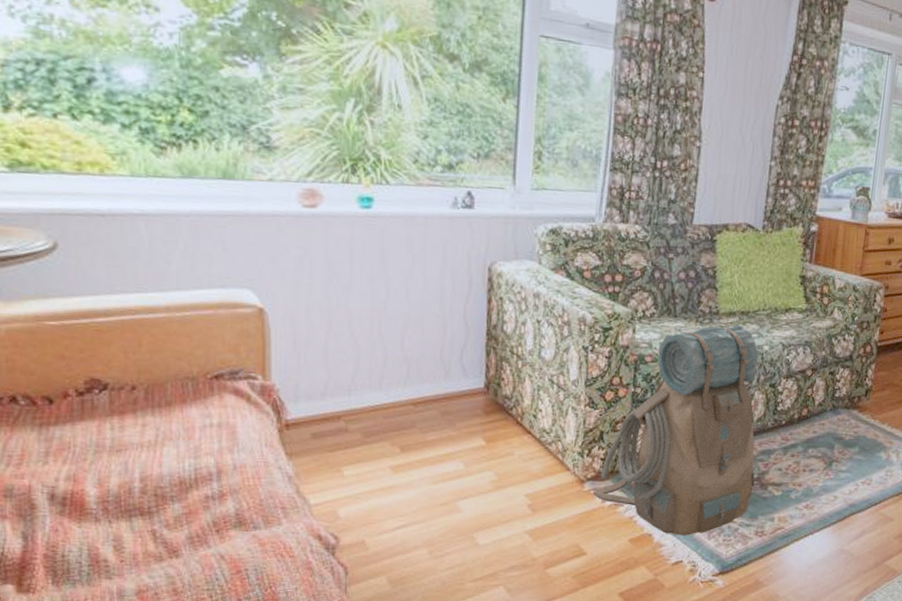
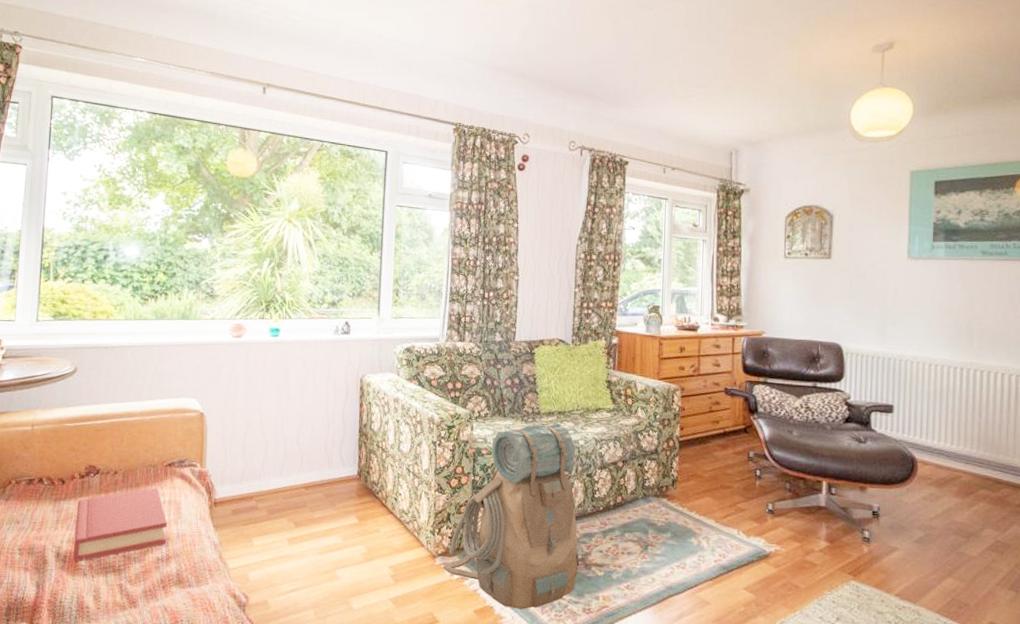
hardback book: none [76,406,218,505] -> present [72,487,168,562]

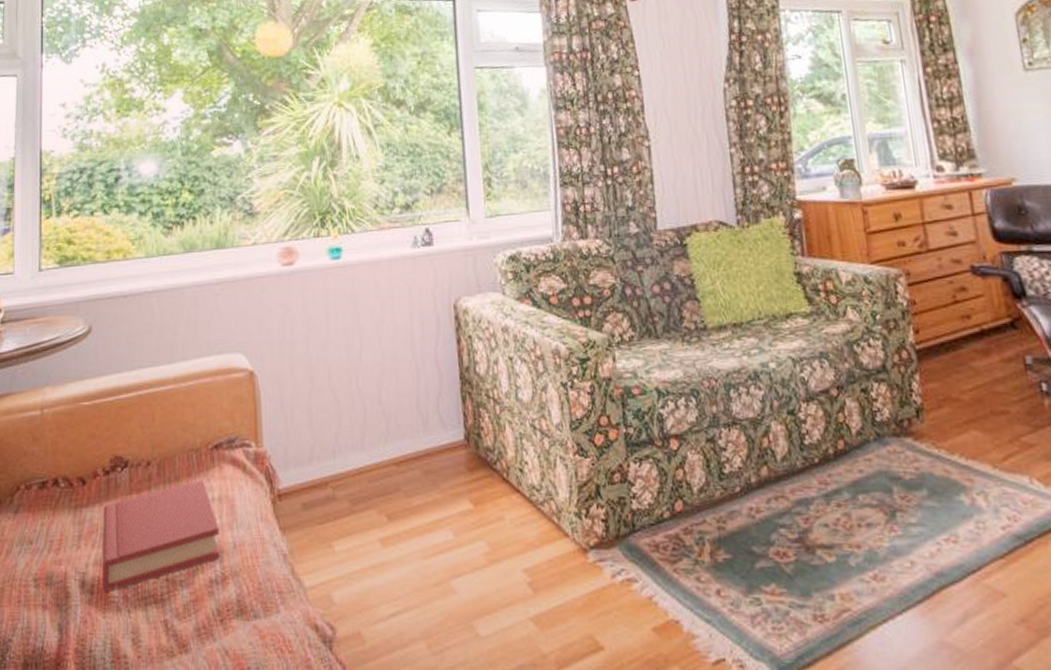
backpack: present [443,422,580,610] -> none [600,339,798,622]

